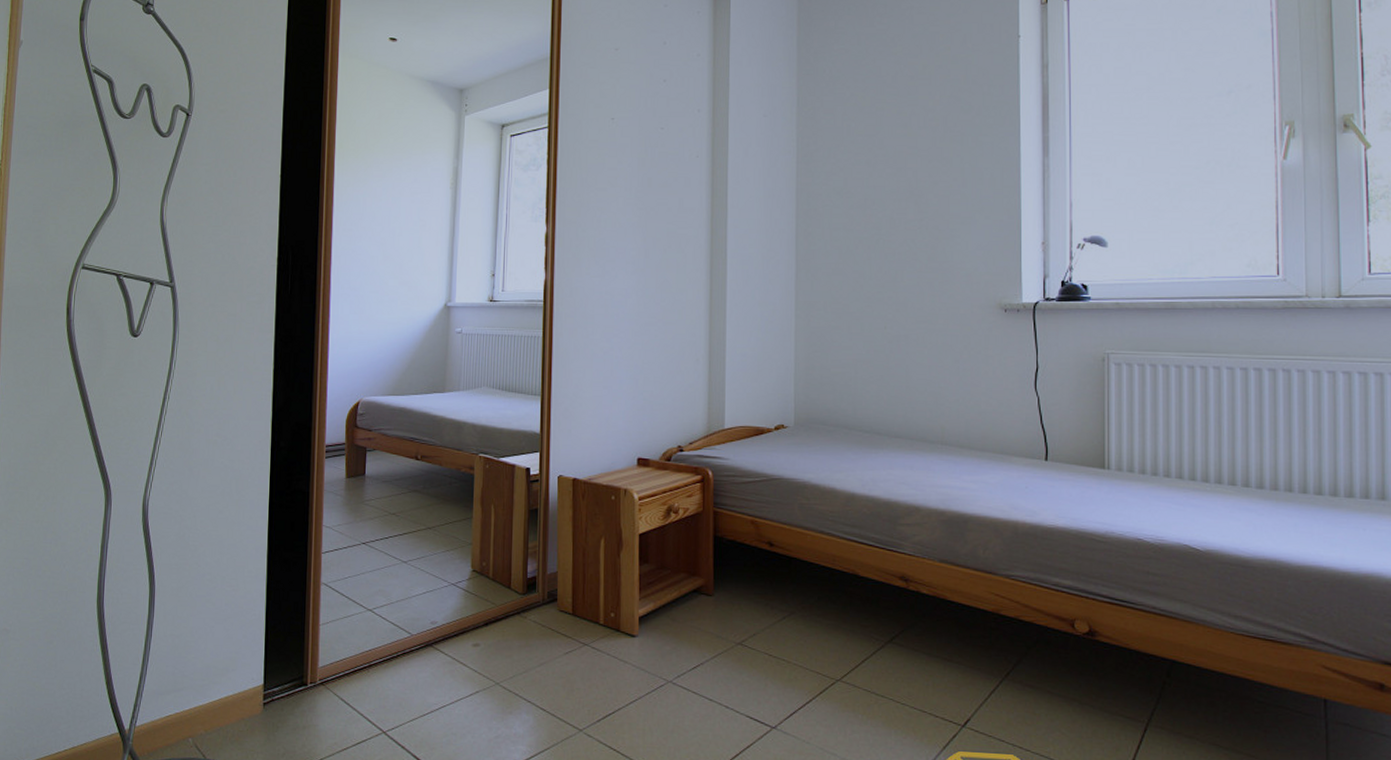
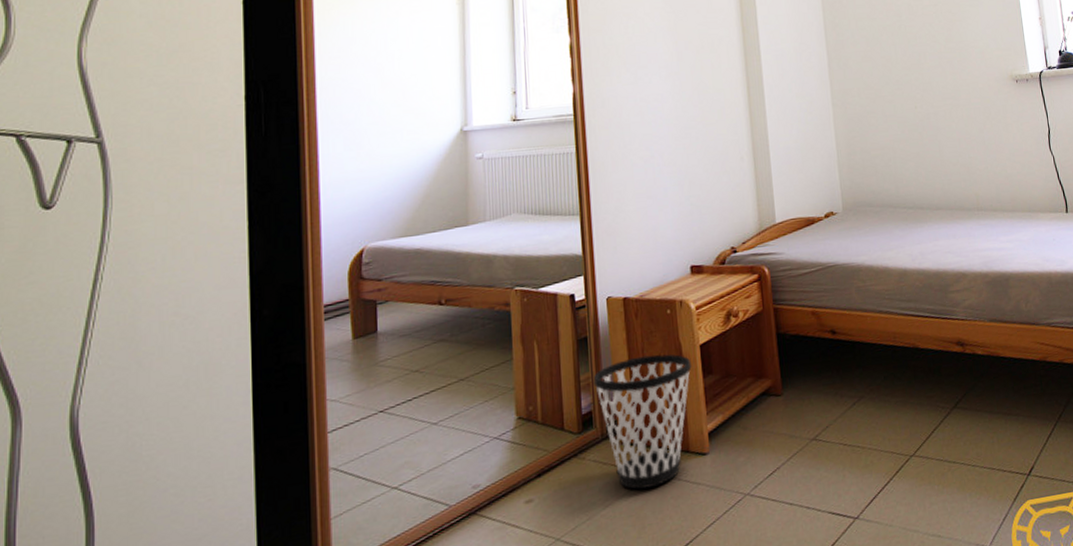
wastebasket: none [539,535,630,656] -> present [593,354,692,489]

